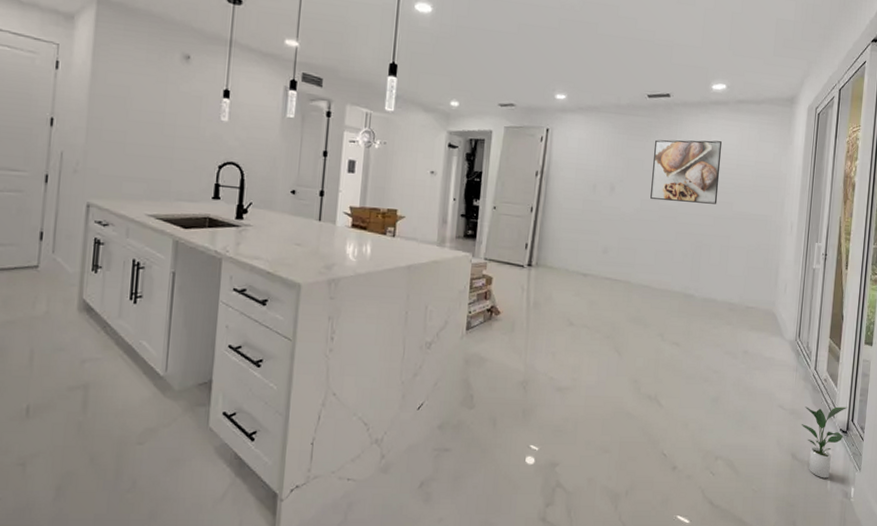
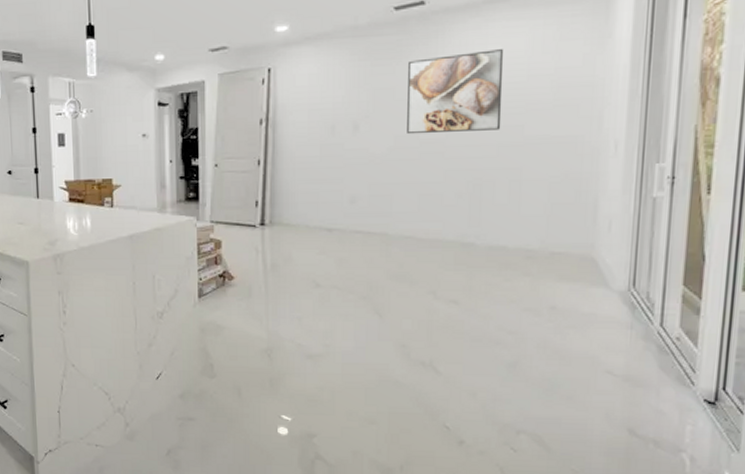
potted plant: present [801,406,848,479] -> none [641,371,716,460]

